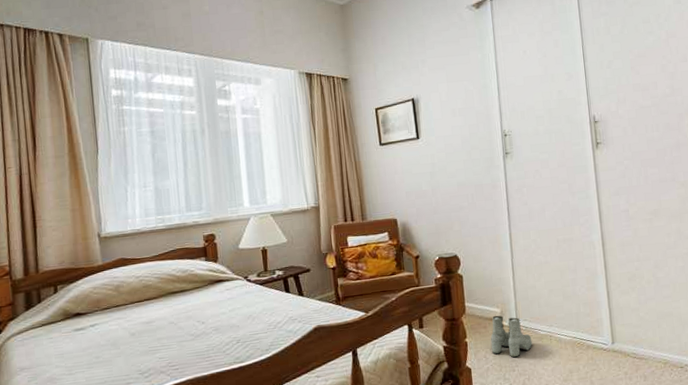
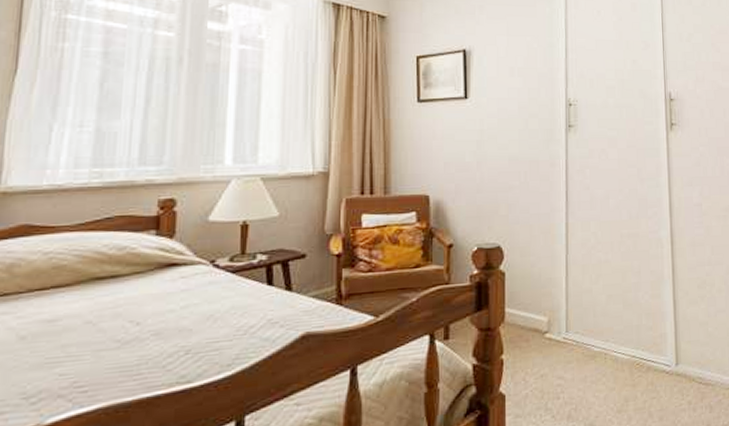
boots: present [491,315,532,358] -> none [533,325,583,381]

